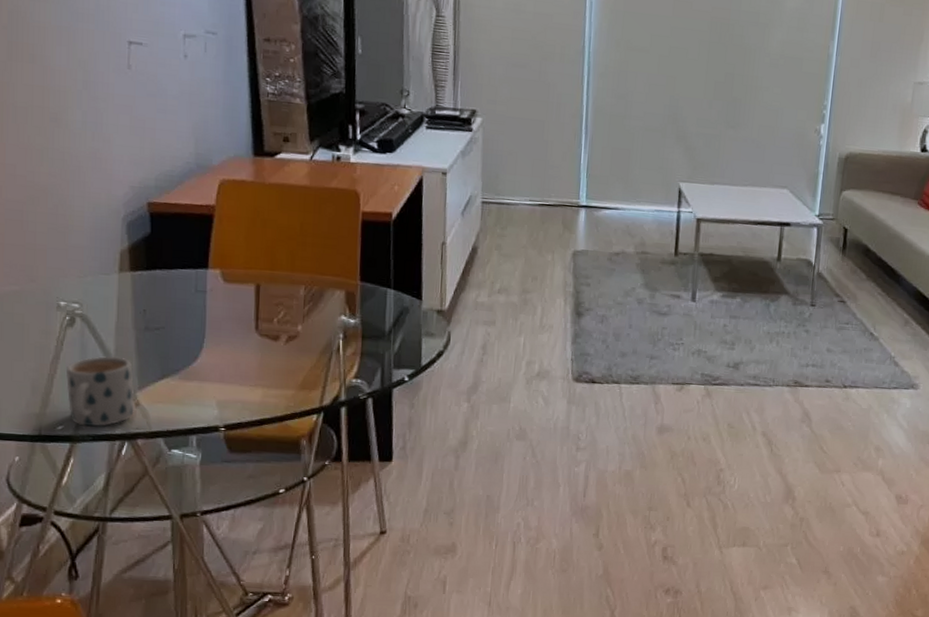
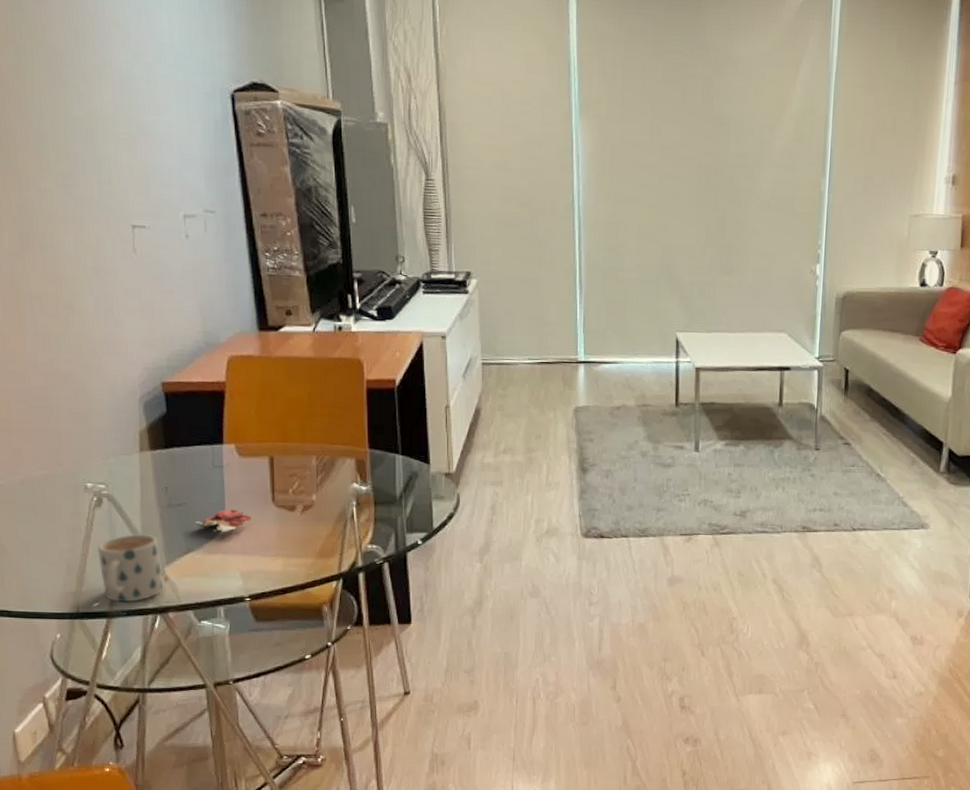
dried flowers: none [172,335,232,361] -> present [195,509,251,534]

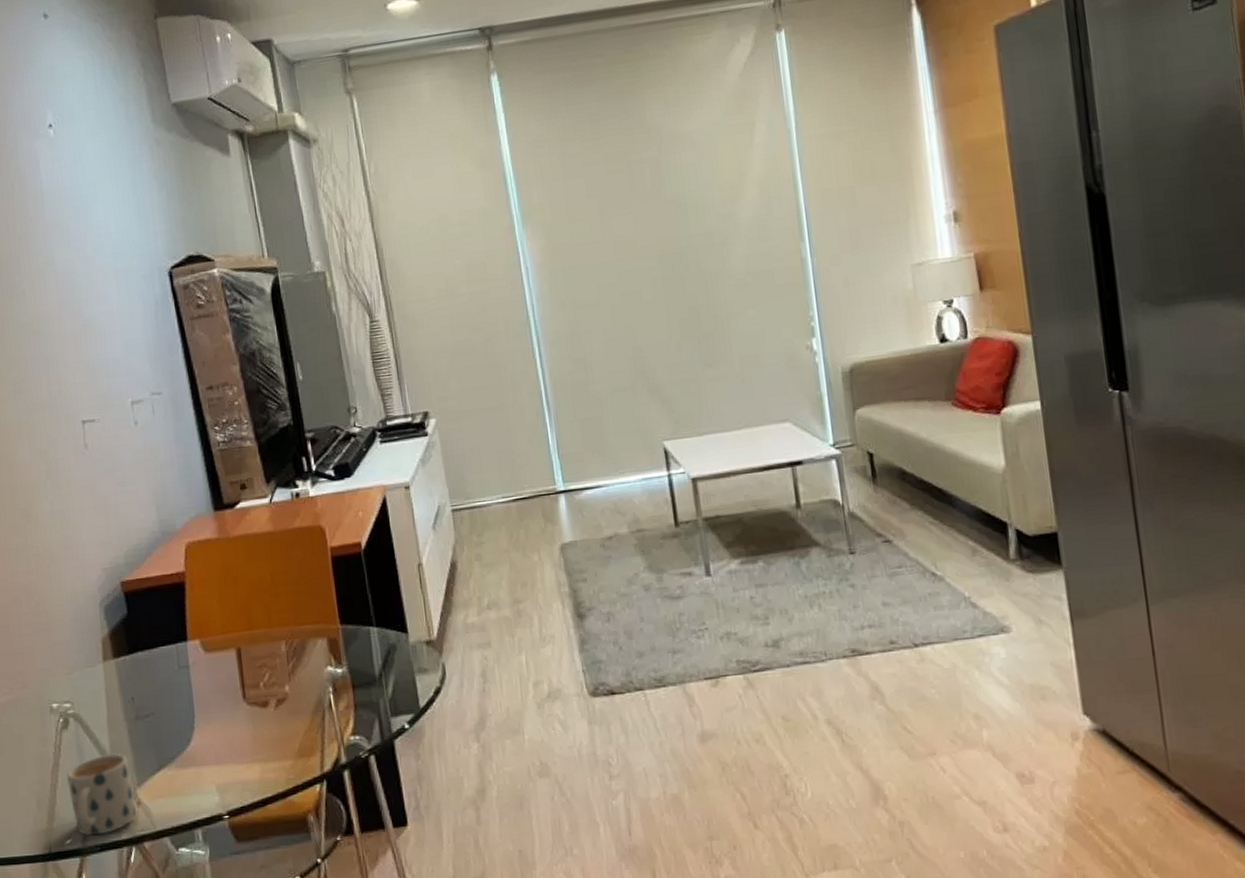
dried flowers: present [195,509,251,534] -> none [164,713,223,744]

